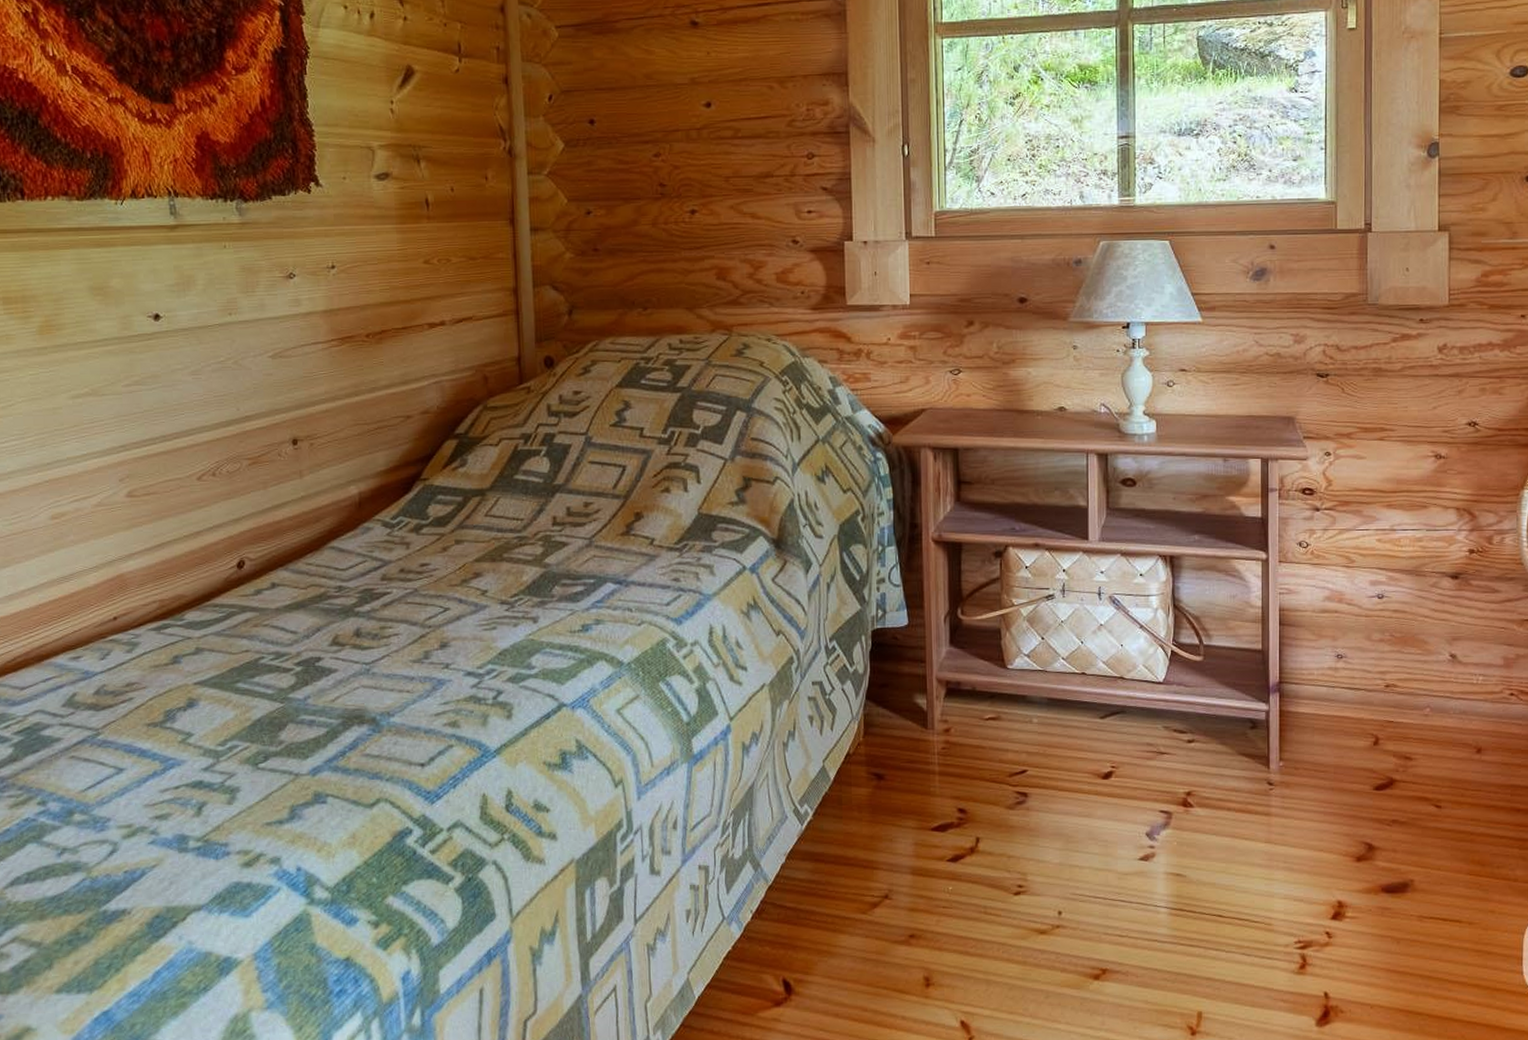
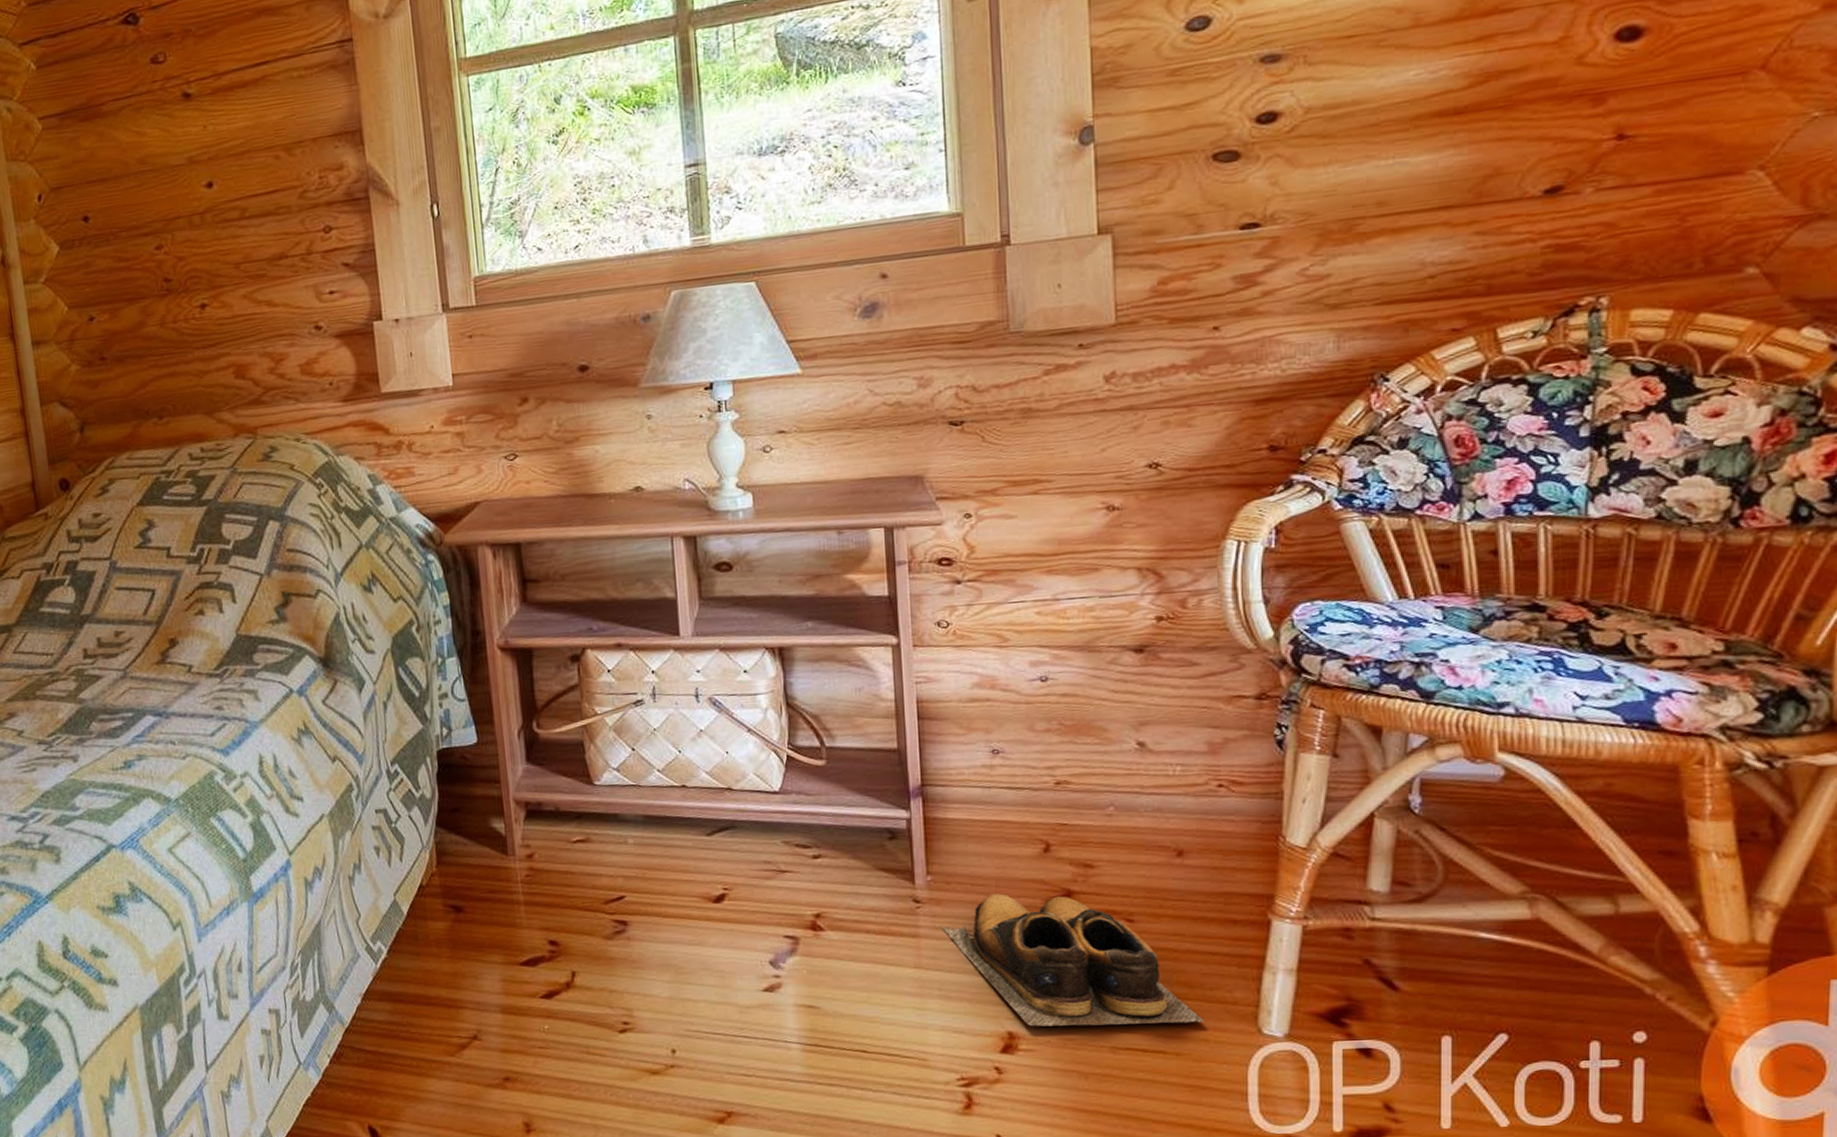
shoes: none [1289,780,1492,897] -> present [942,894,1205,1027]

